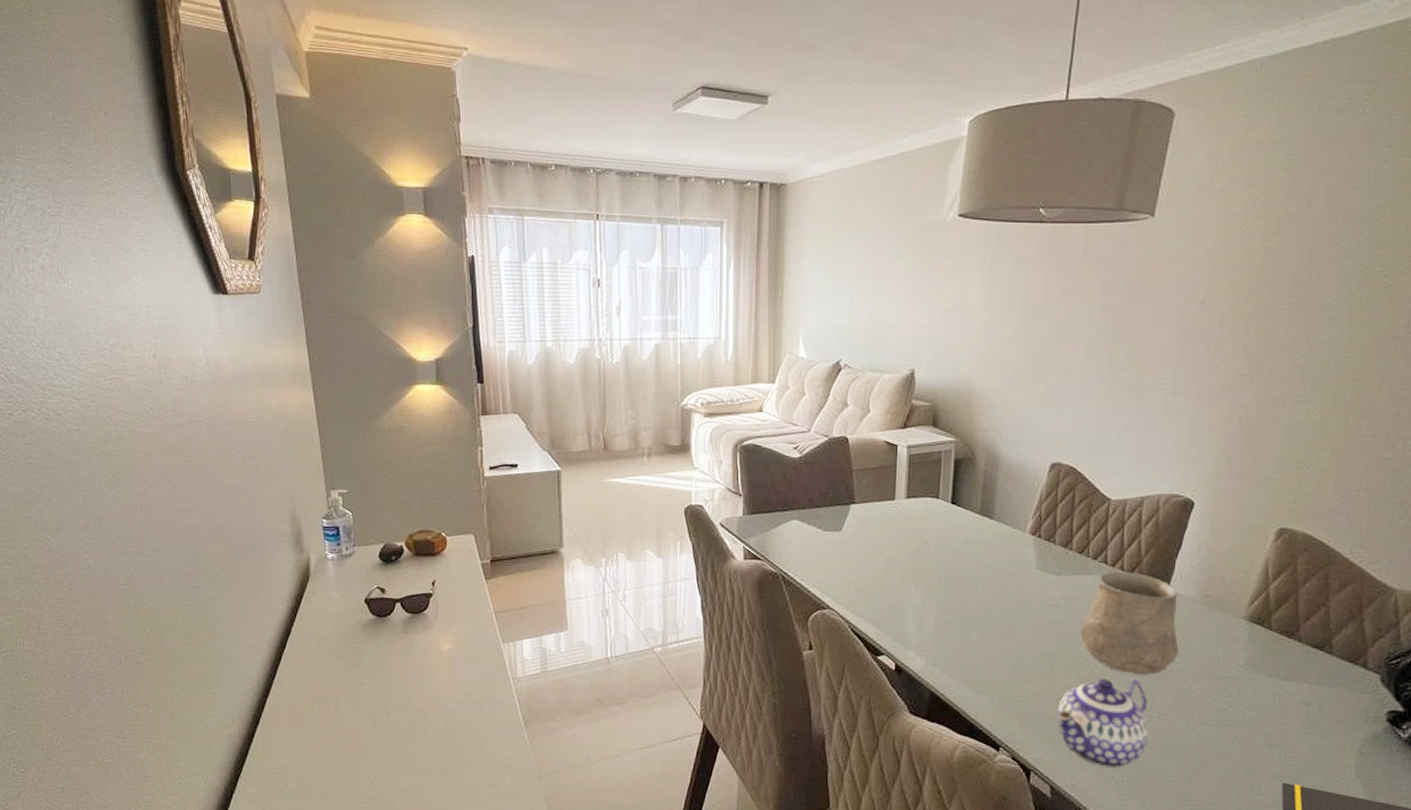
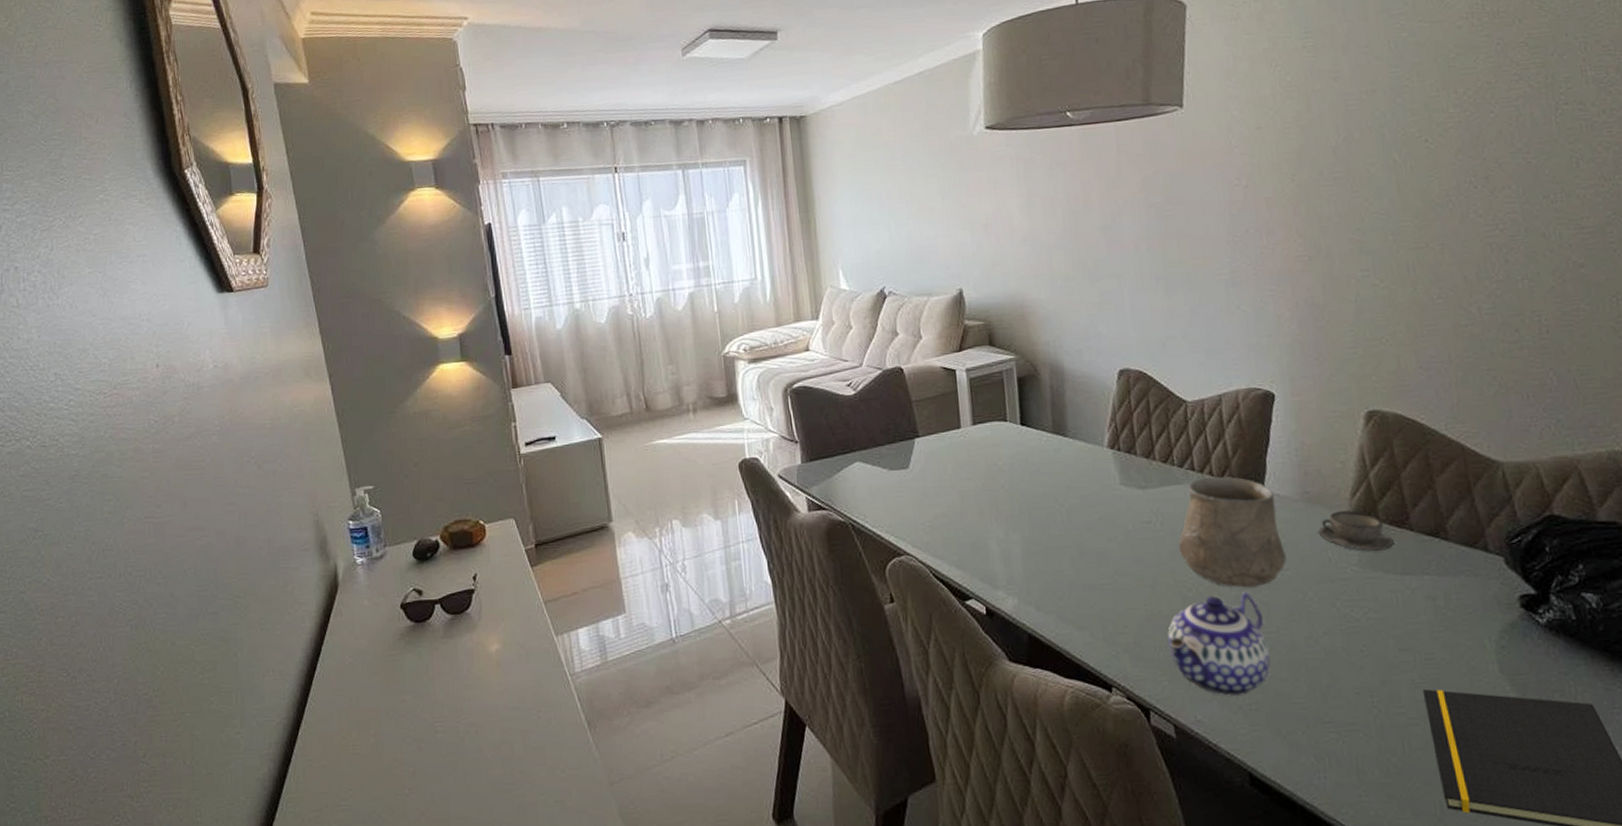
teacup: none [1212,616,1281,656] -> present [1318,510,1394,551]

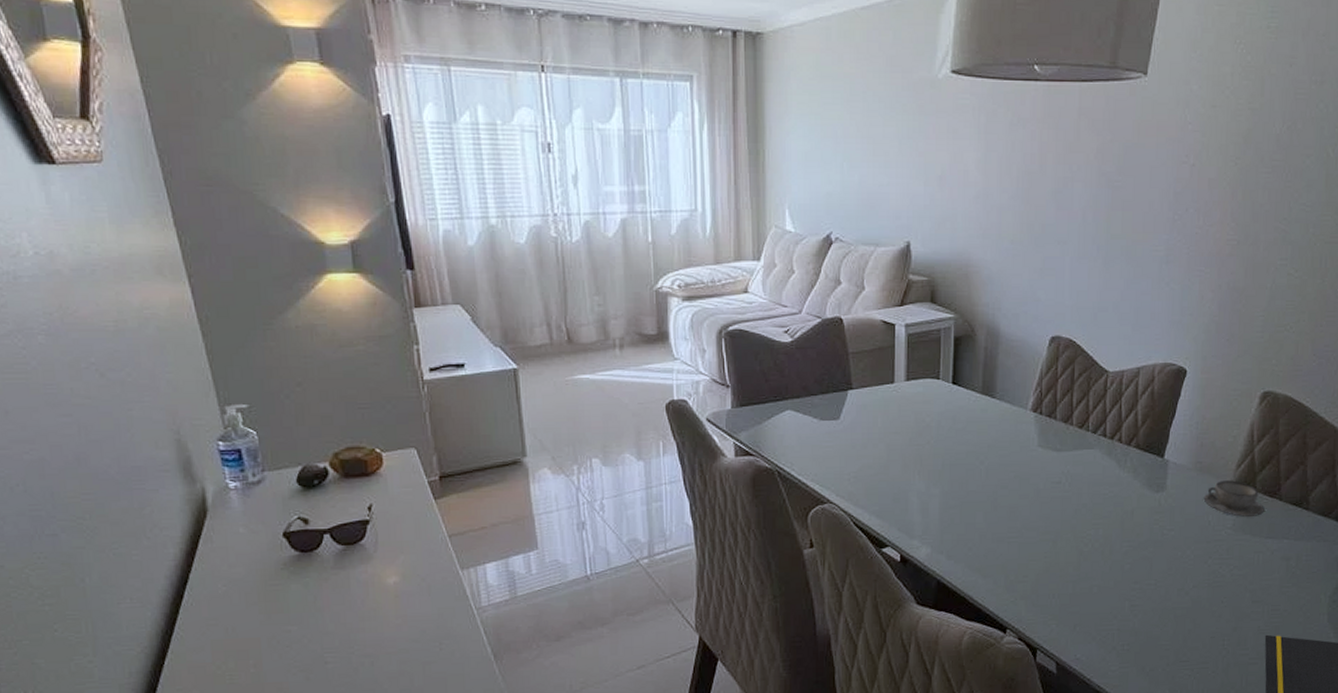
teapot: present [1167,592,1271,696] -> none [1060,549,1146,638]
ceramic cup: present [1178,476,1287,588] -> none [1082,443,1173,545]

